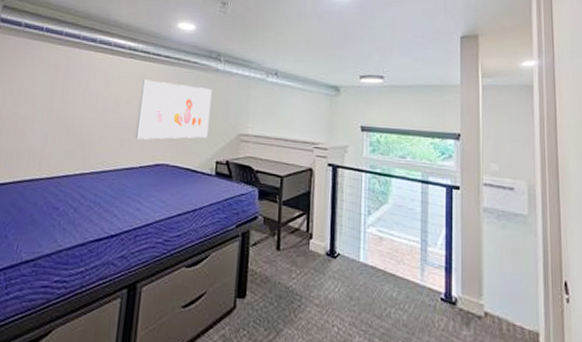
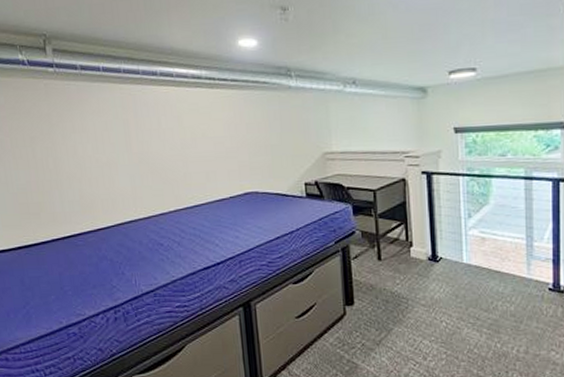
wall art: present [135,79,212,140] -> none [213,108,291,170]

